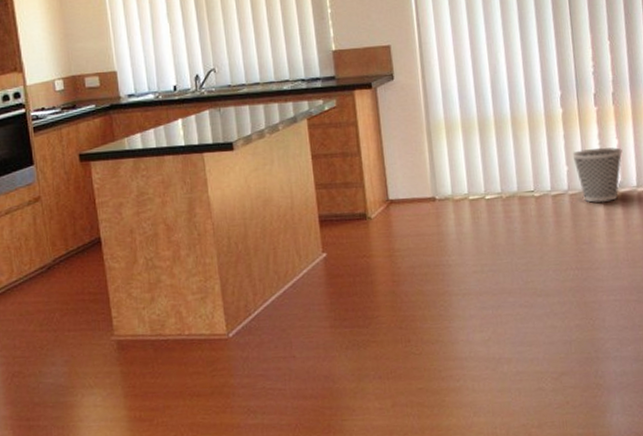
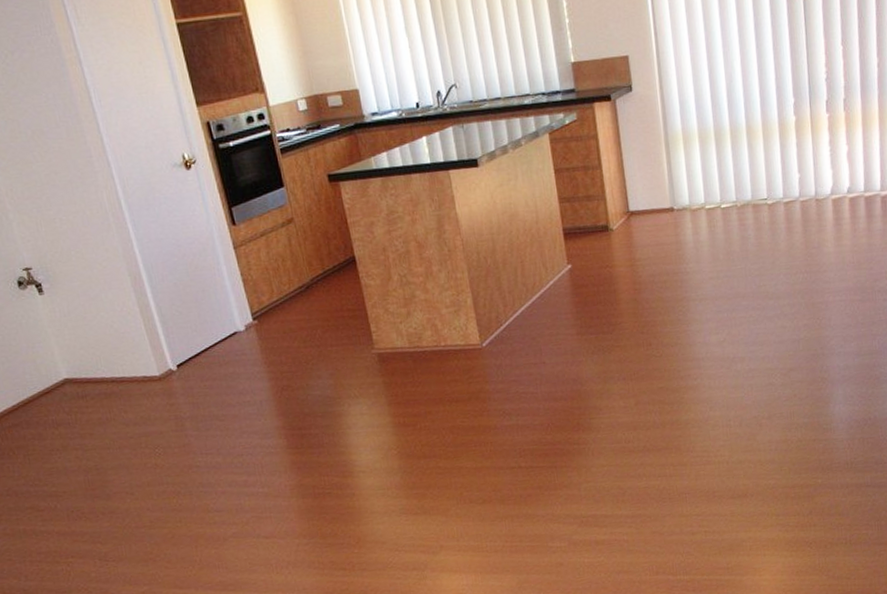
wastebasket: present [572,147,623,203] -> none [804,154,852,209]

